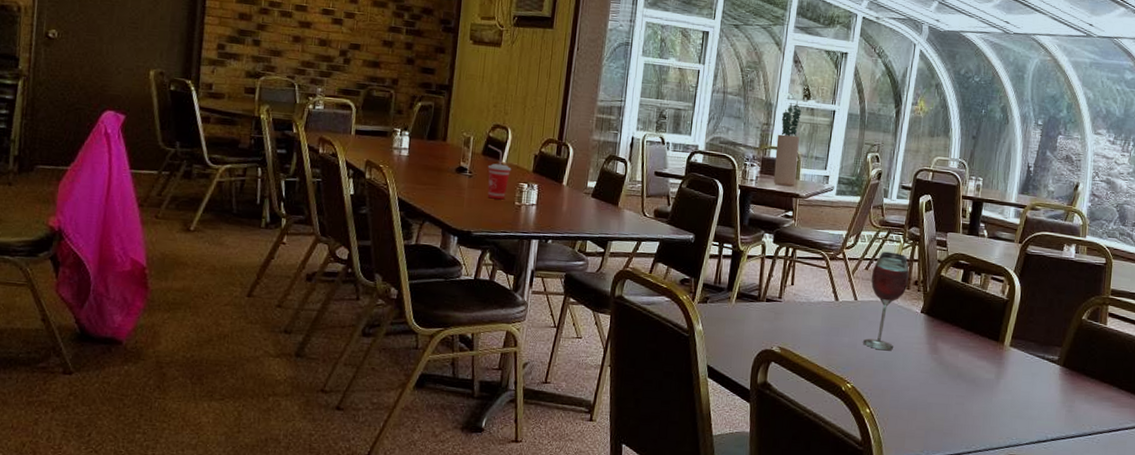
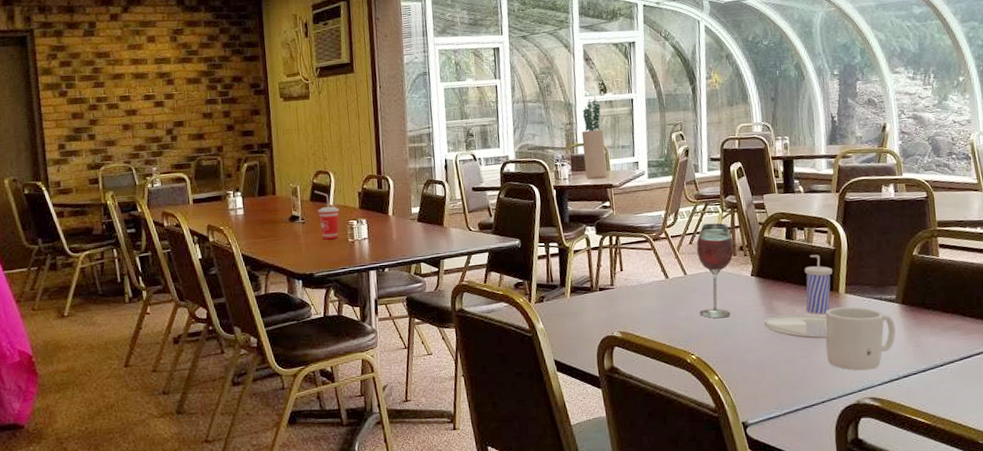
plate: none [924,357,987,389] -> present [763,314,827,339]
beverage cup: none [968,302,1001,364] -> present [804,254,833,315]
mug: none [980,359,1053,428] -> present [825,306,896,371]

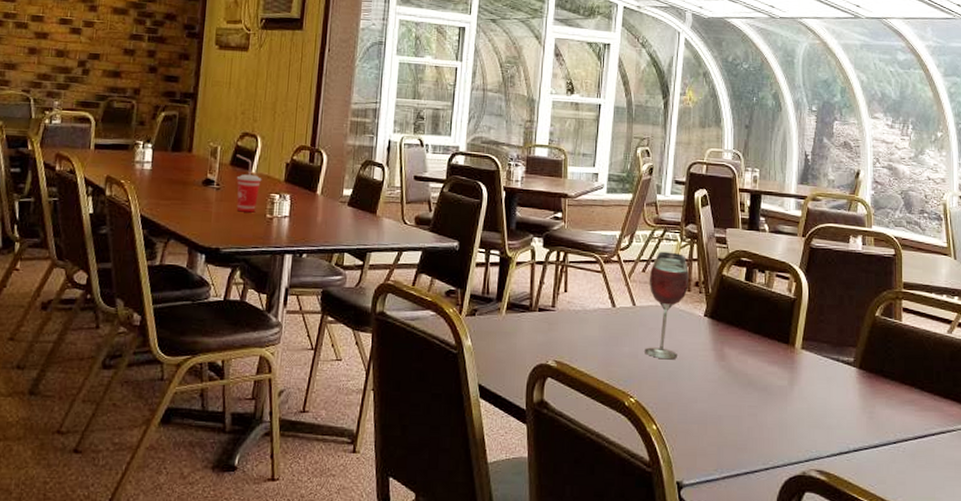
vase: present [581,96,607,179] -> none [539,95,566,186]
plate: present [763,314,827,339] -> none [712,365,779,397]
beverage cup: present [804,254,833,315] -> none [758,302,790,370]
mug: present [825,306,896,371] -> none [775,363,850,439]

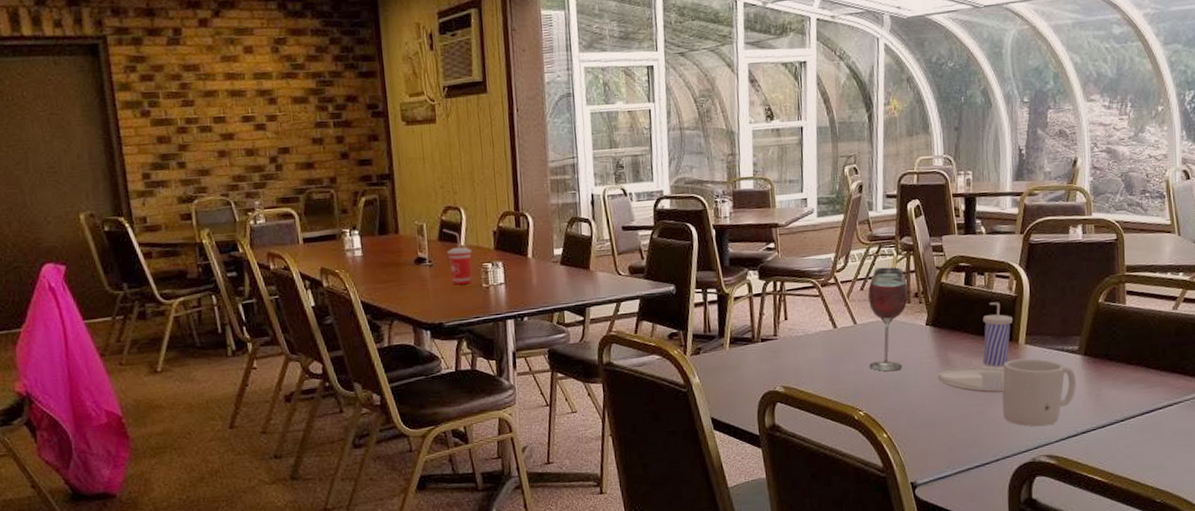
plate: none [712,365,779,397] -> present [937,366,1004,393]
beverage cup: none [758,302,790,370] -> present [982,302,1013,367]
mug: none [775,363,850,439] -> present [1002,358,1076,427]

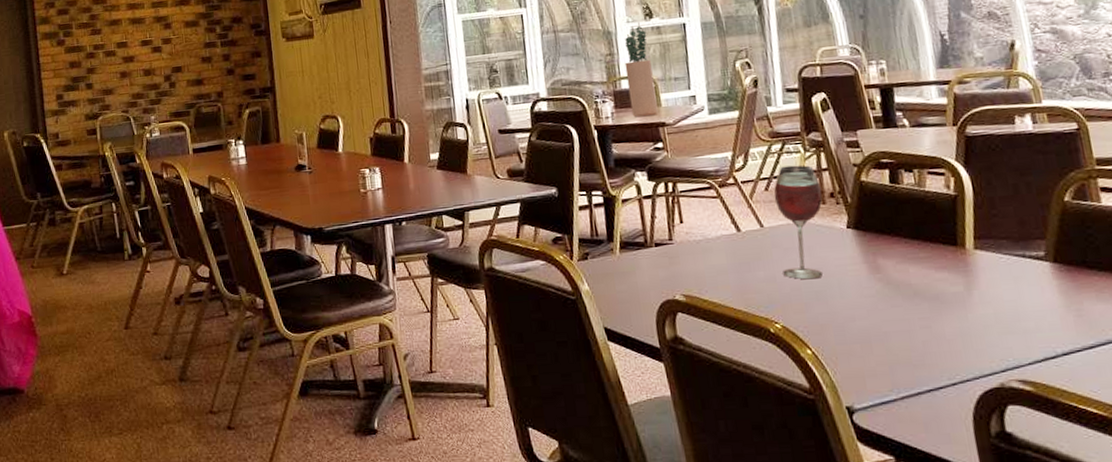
beverage cup: present [443,229,472,285] -> none [322,137,350,191]
vase: none [745,123,772,218] -> present [624,21,658,117]
plate: present [937,366,1004,393] -> none [867,274,953,306]
beverage cup: present [982,302,1013,367] -> none [916,202,955,276]
mug: present [1002,358,1076,427] -> none [948,265,1049,346]

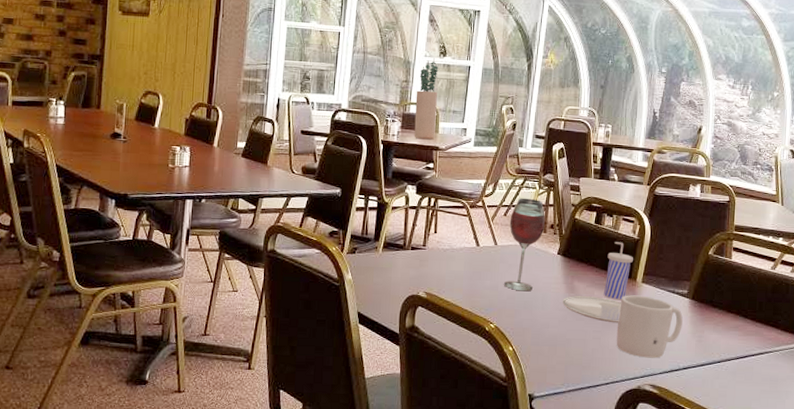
plate: none [867,274,953,306] -> present [562,296,621,323]
beverage cup: none [916,202,955,276] -> present [603,242,633,300]
mug: none [948,265,1049,346] -> present [616,295,683,358]

